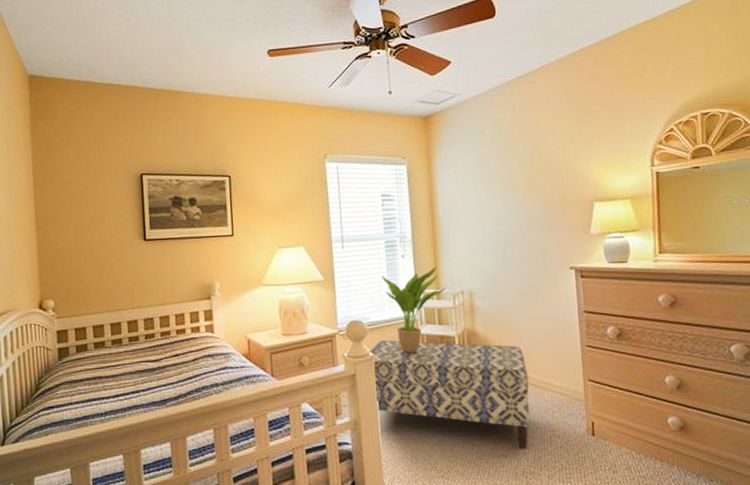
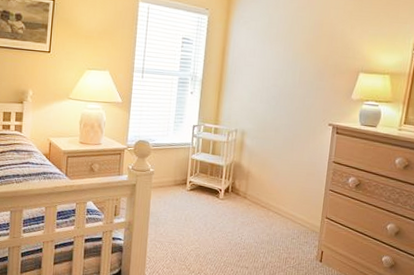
bench: present [369,340,531,449] -> none [149,159,278,265]
potted plant: present [382,266,446,354] -> none [171,106,224,175]

